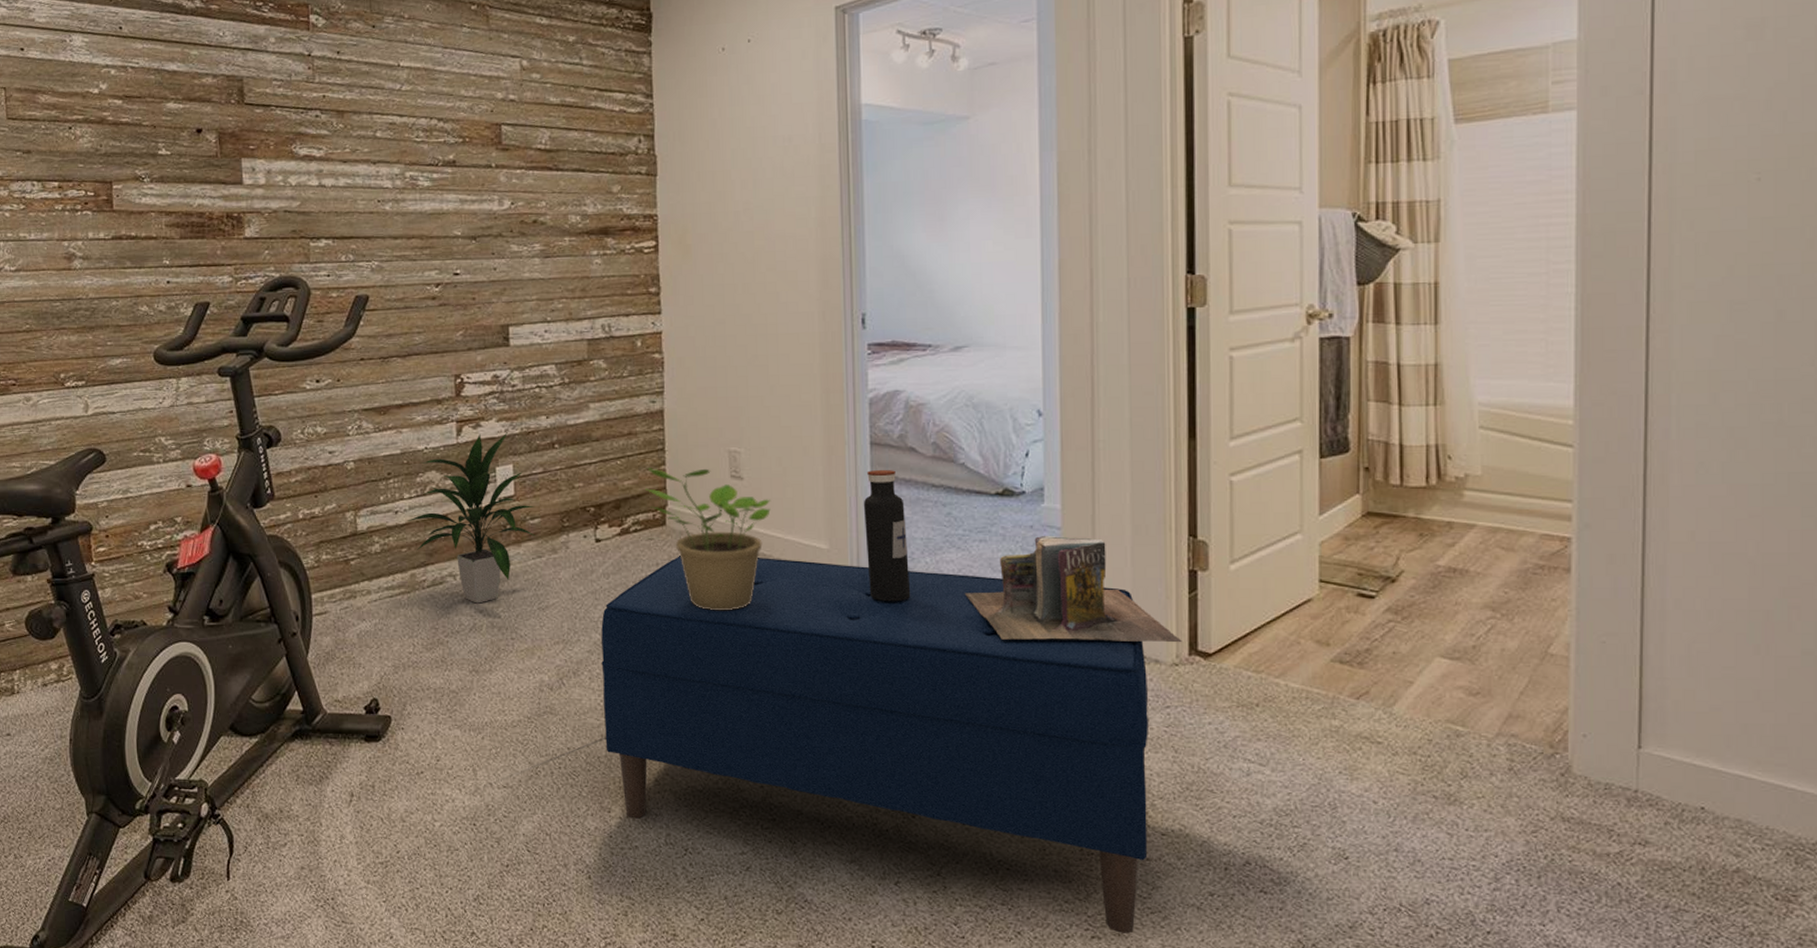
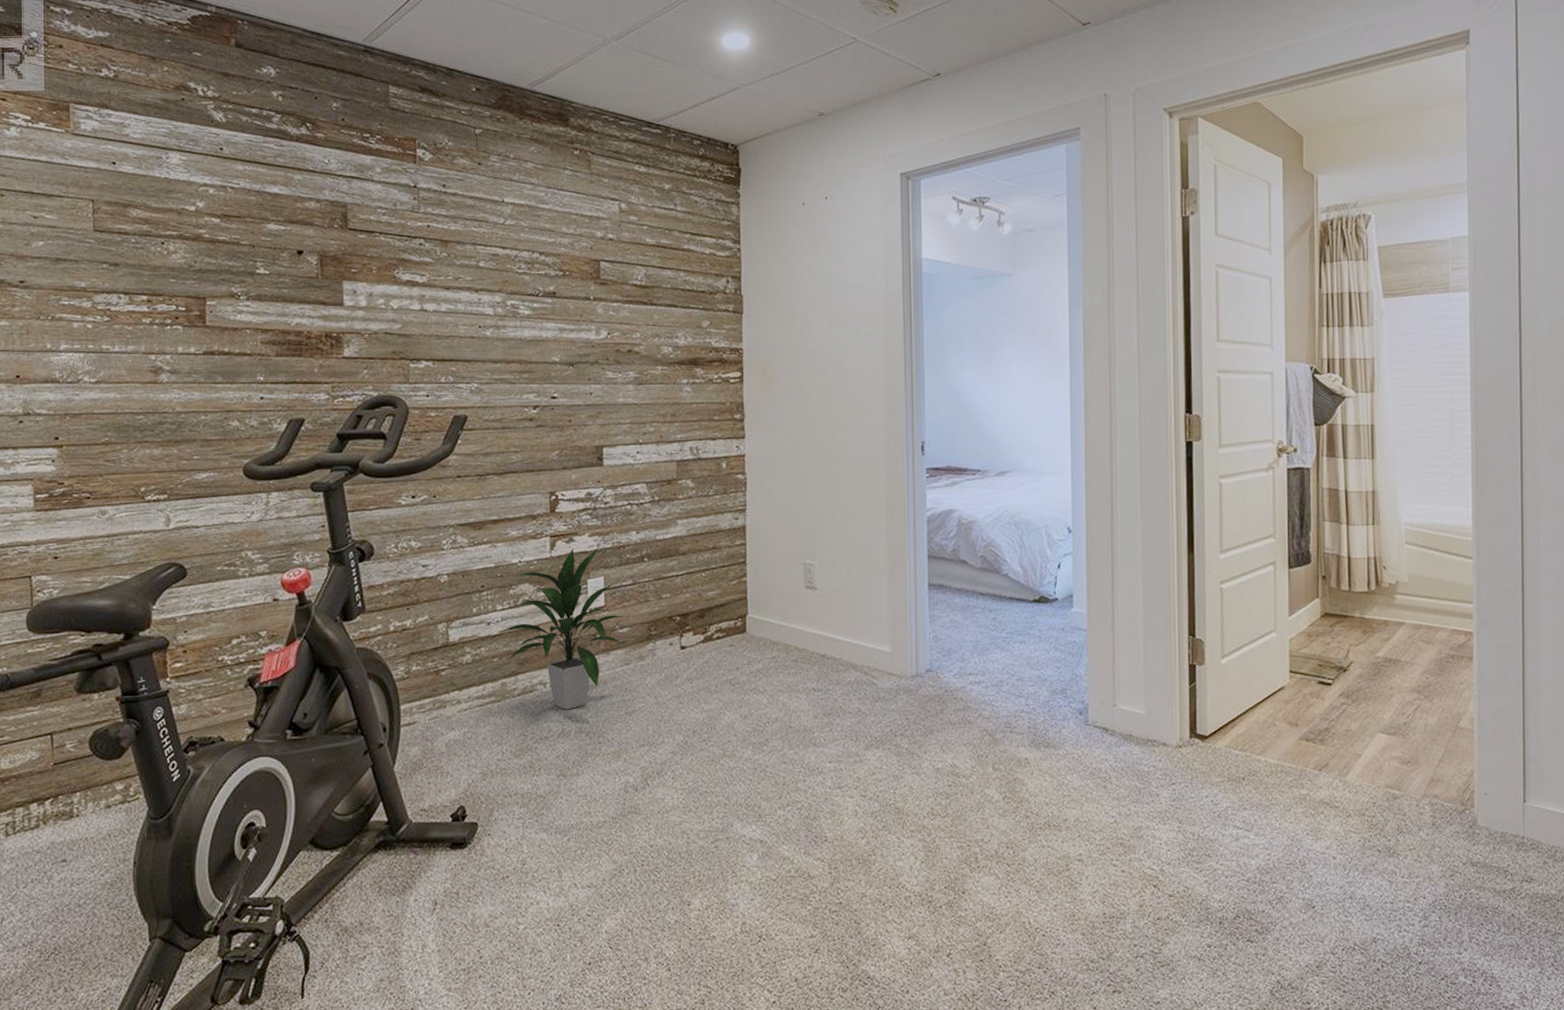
bench: present [601,556,1149,934] -> none [684,660,1159,986]
potted plant: present [645,468,771,611] -> none [728,580,841,711]
water bottle: present [863,469,911,602] -> none [921,579,962,699]
books: present [965,536,1182,643] -> none [1008,637,1184,730]

